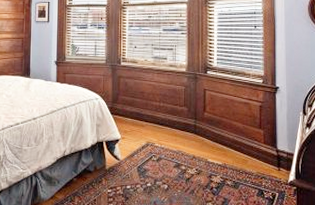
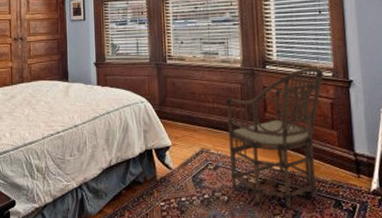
armchair: none [170,75,256,196] -> present [225,67,324,208]

